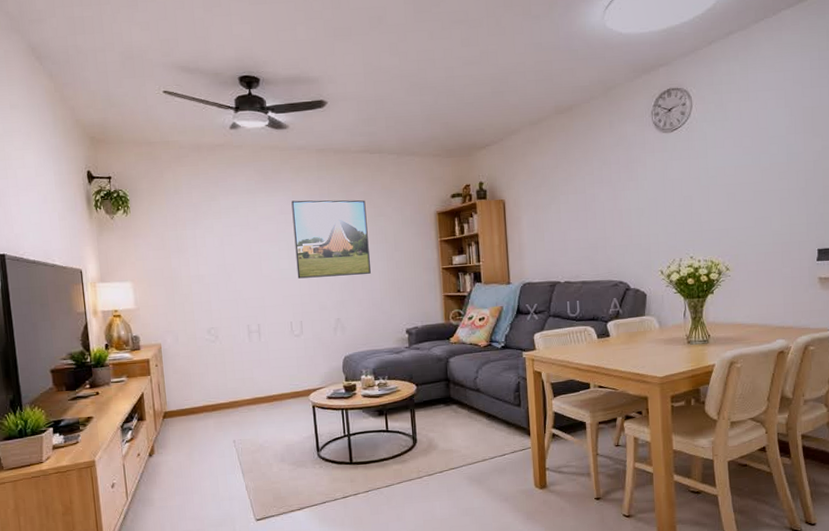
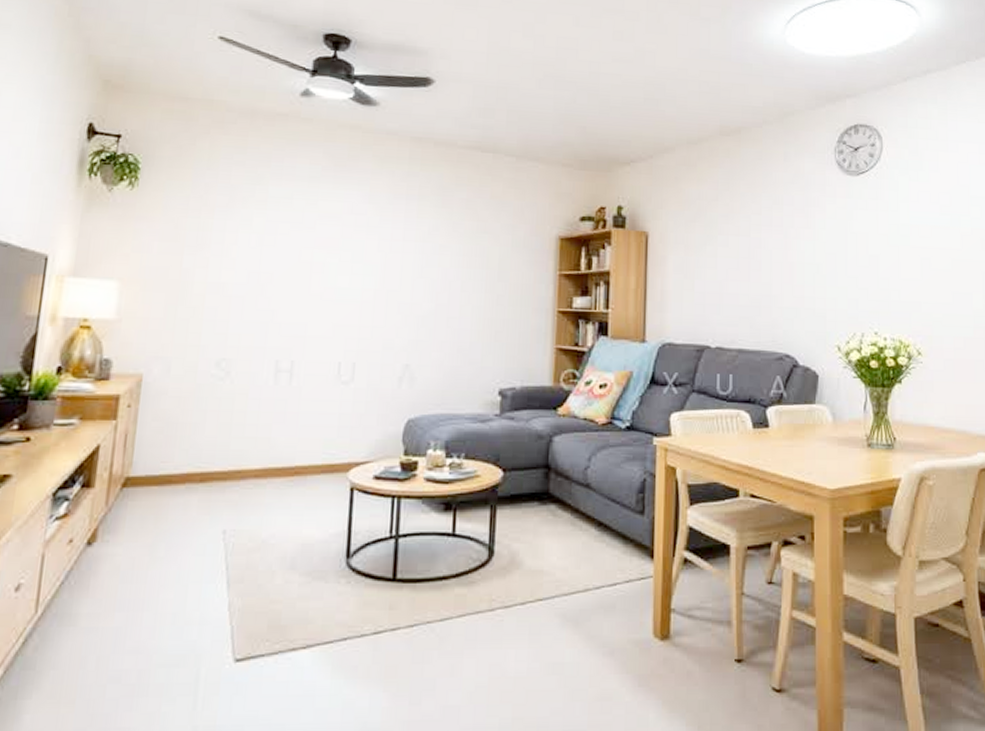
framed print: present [291,200,371,279] -> none [359,198,467,308]

